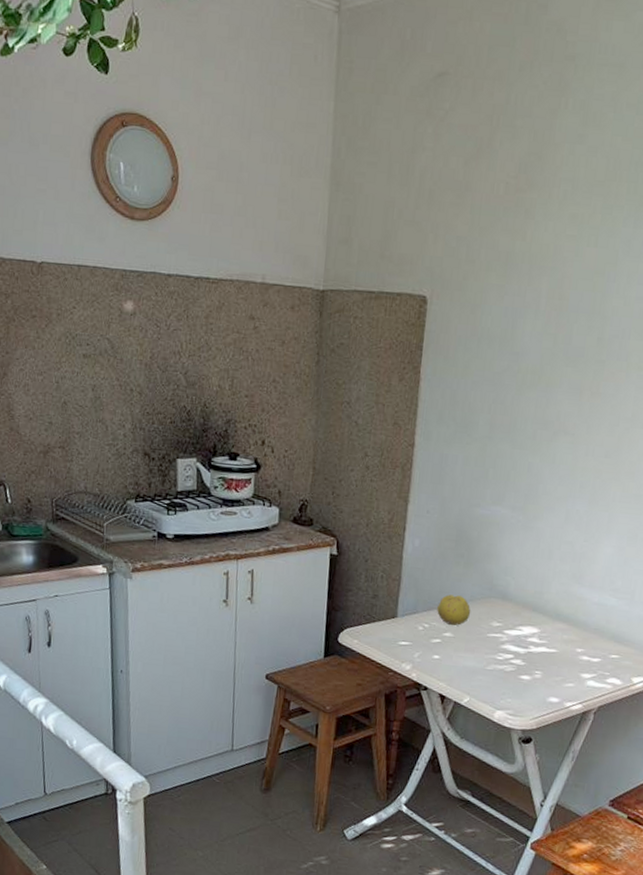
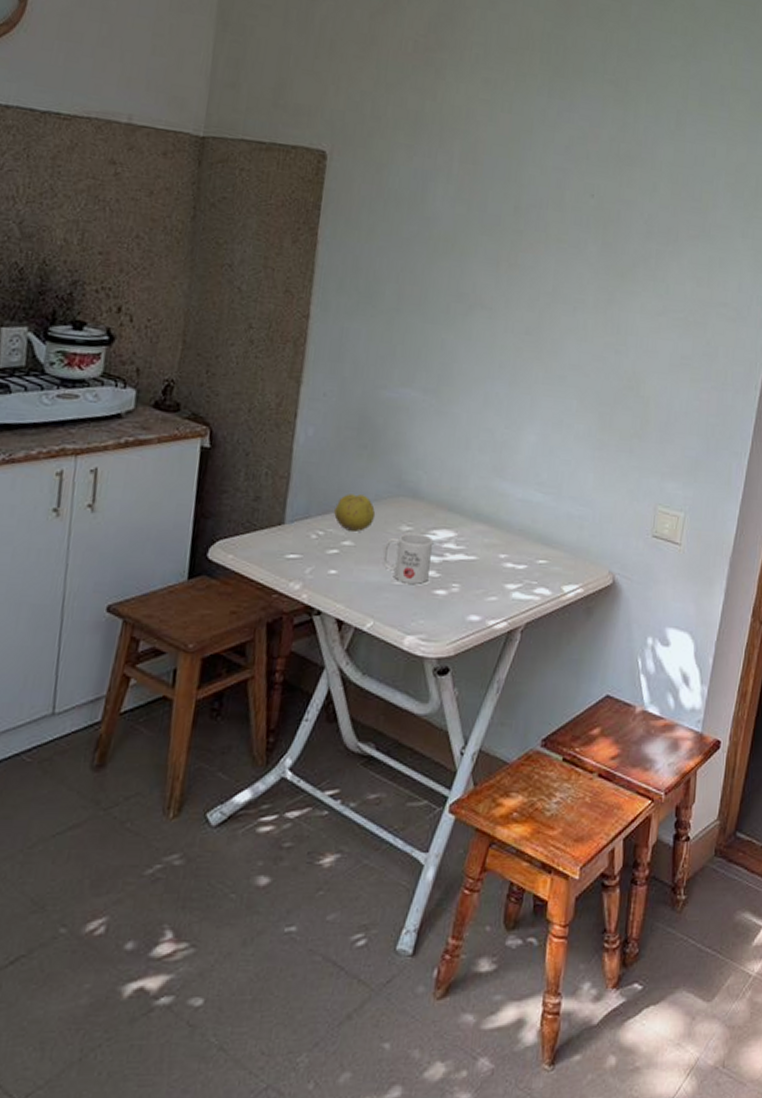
mug: none [476,627,520,670] -> present [382,532,434,584]

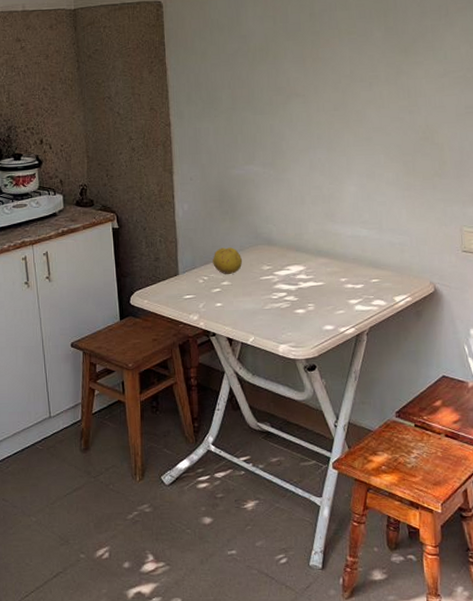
mug: present [382,532,434,584] -> none [252,270,290,307]

